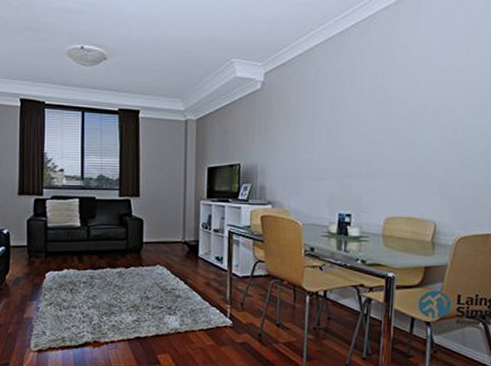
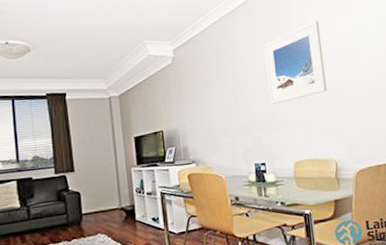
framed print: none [369,53,446,149] -> present [264,20,327,105]

